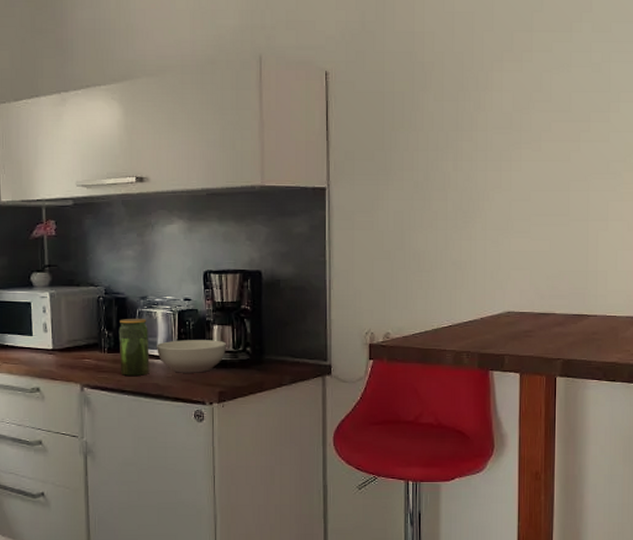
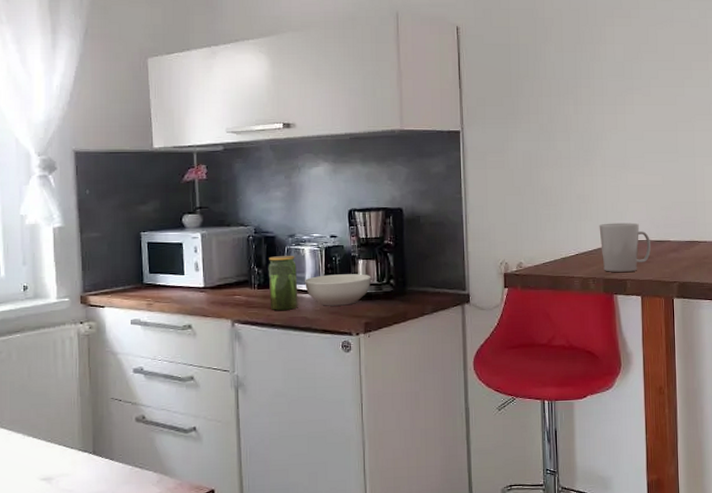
mug: none [476,292,534,347] -> present [599,222,651,273]

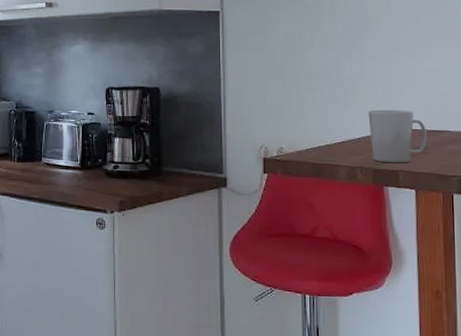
jar: present [268,255,298,310] -> none [27,130,55,184]
bowl: present [304,274,372,306] -> none [61,151,127,183]

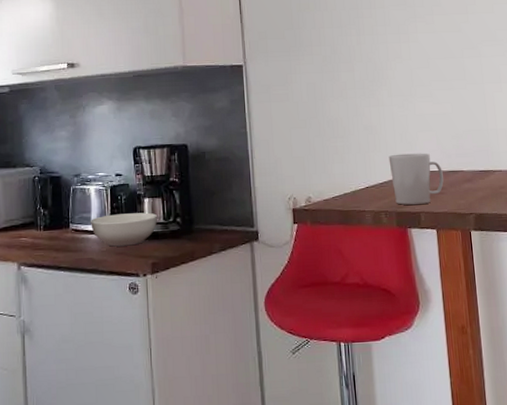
bowl: none [61,151,127,183] -> present [90,212,158,247]

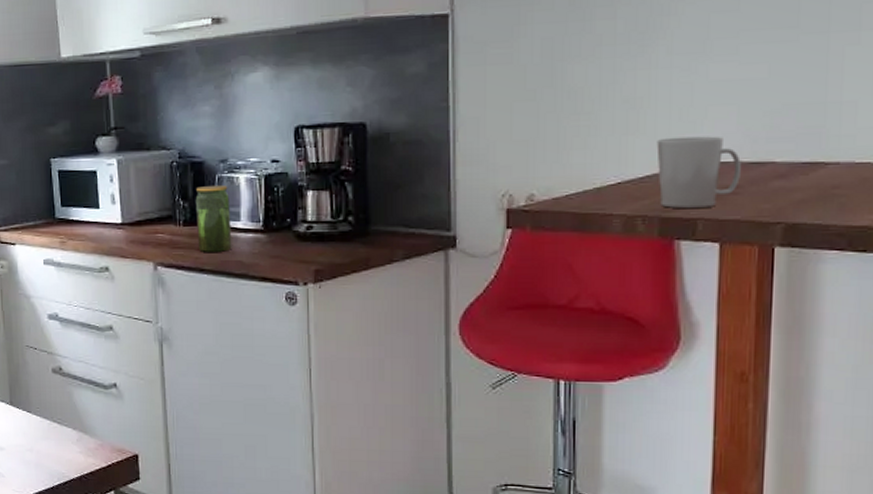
jar: none [54,195,84,252] -> present [195,184,232,252]
bowl: present [90,212,158,247] -> none [238,208,324,248]

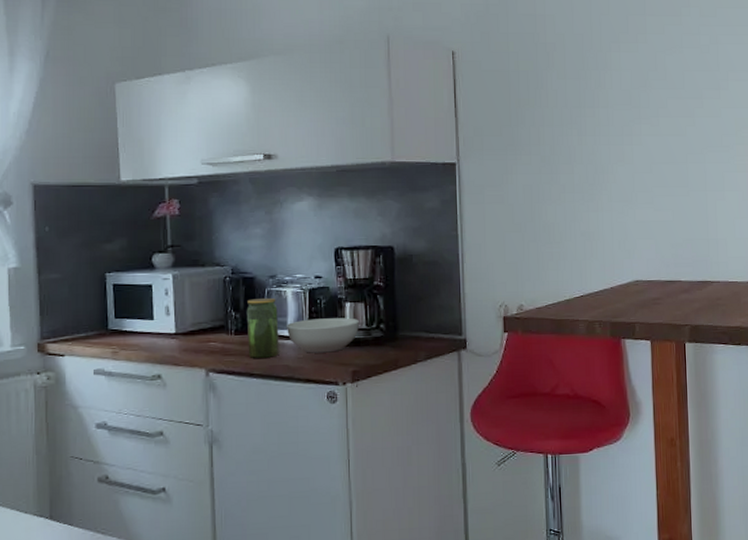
bowl: none [238,208,324,248] -> present [286,318,360,353]
mug: present [656,136,742,209] -> none [605,261,661,315]

